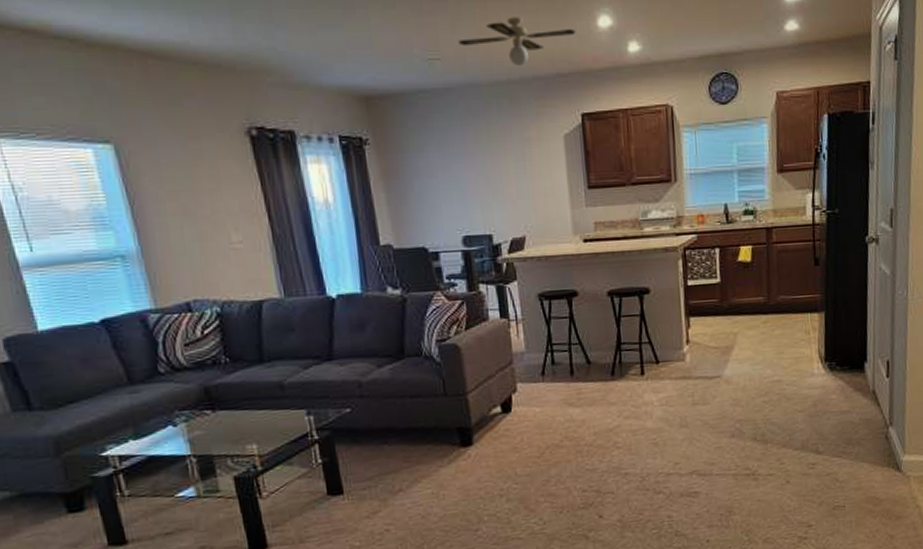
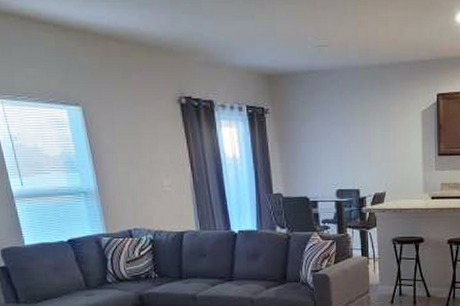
ceiling fan: present [458,17,576,67] -> none [343,12,437,54]

